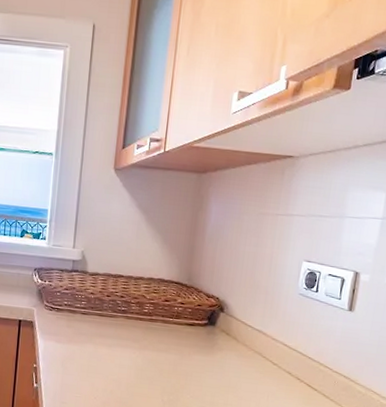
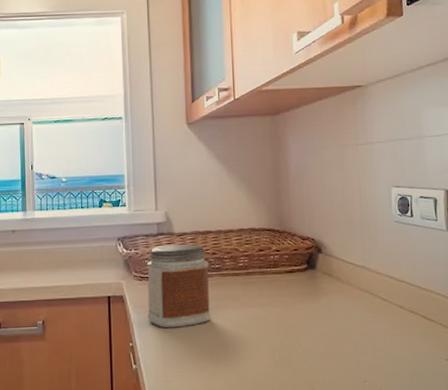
jar: none [52,281,116,358] -> present [146,243,211,328]

